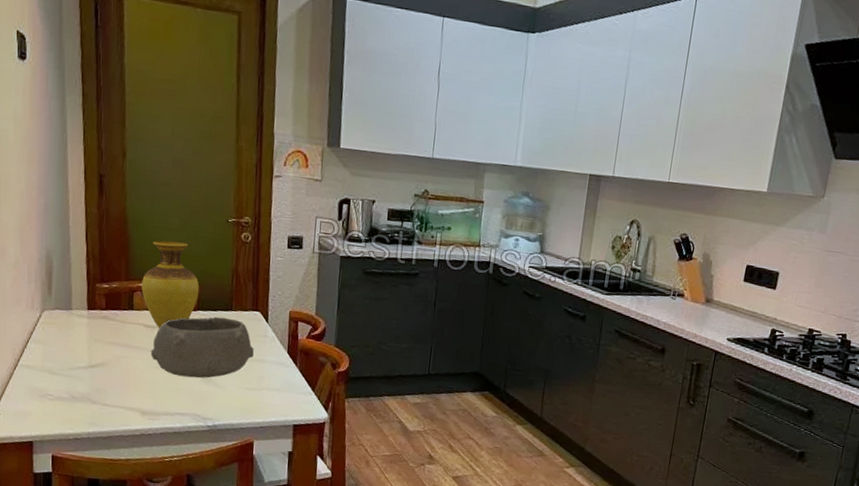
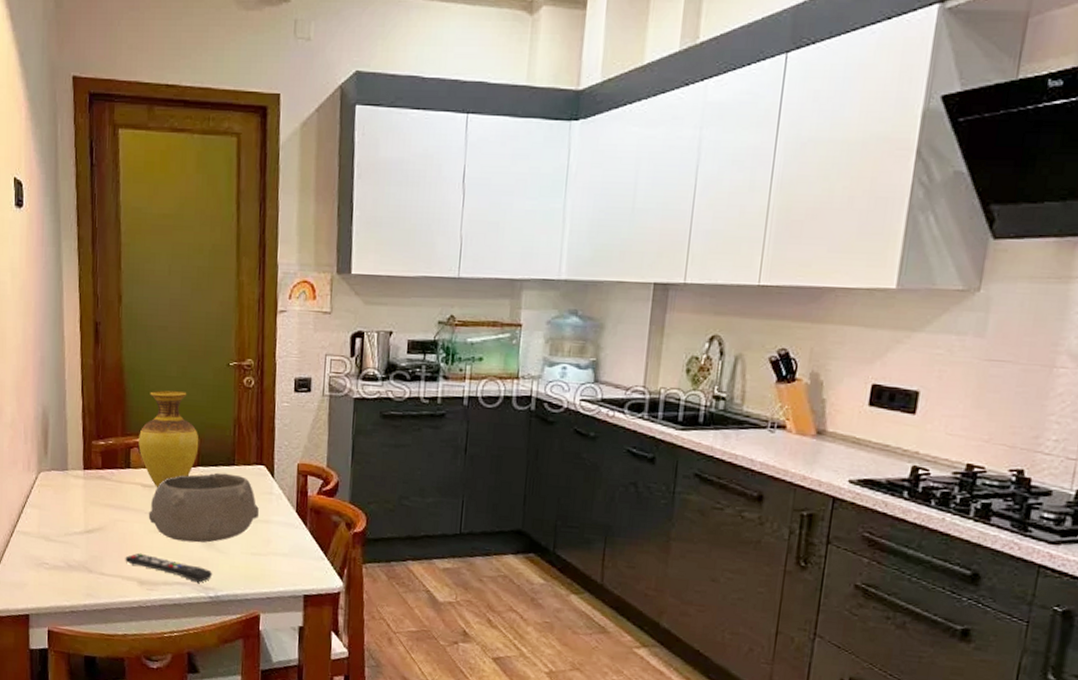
remote control: none [128,386,210,413] -> present [125,552,212,583]

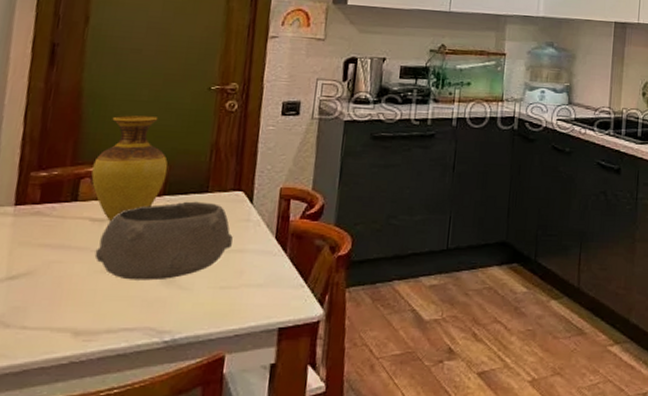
remote control: present [125,552,212,583] -> none [57,298,170,326]

